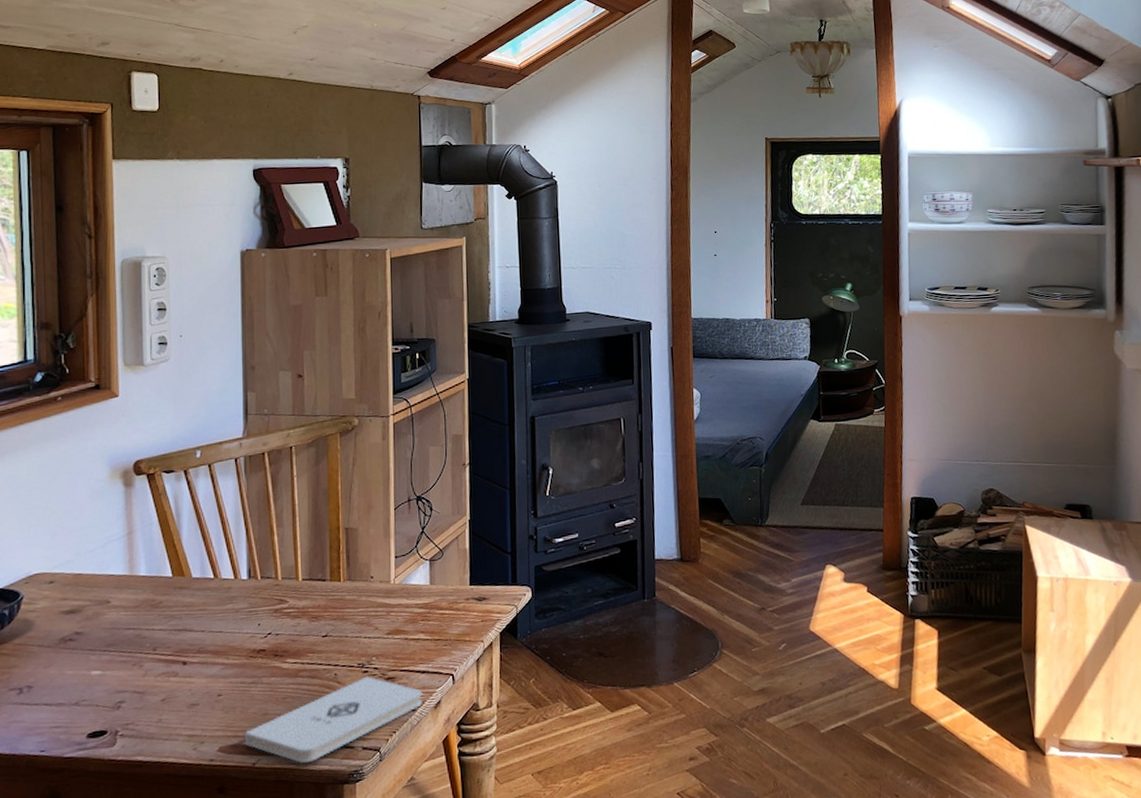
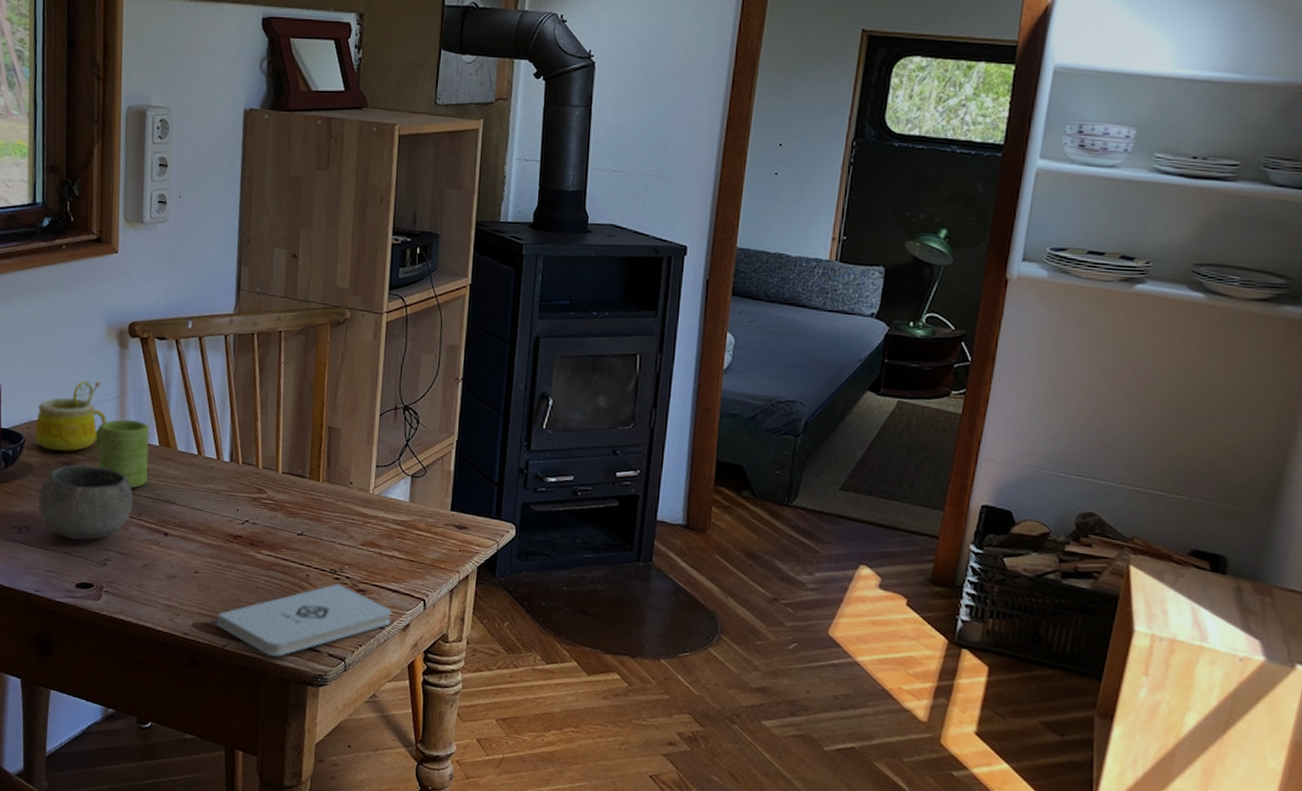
mug: none [34,523,114,602] -> present [34,381,107,452]
bowl: none [40,608,147,689] -> present [38,464,133,541]
mug: none [102,555,161,624] -> present [95,419,150,488]

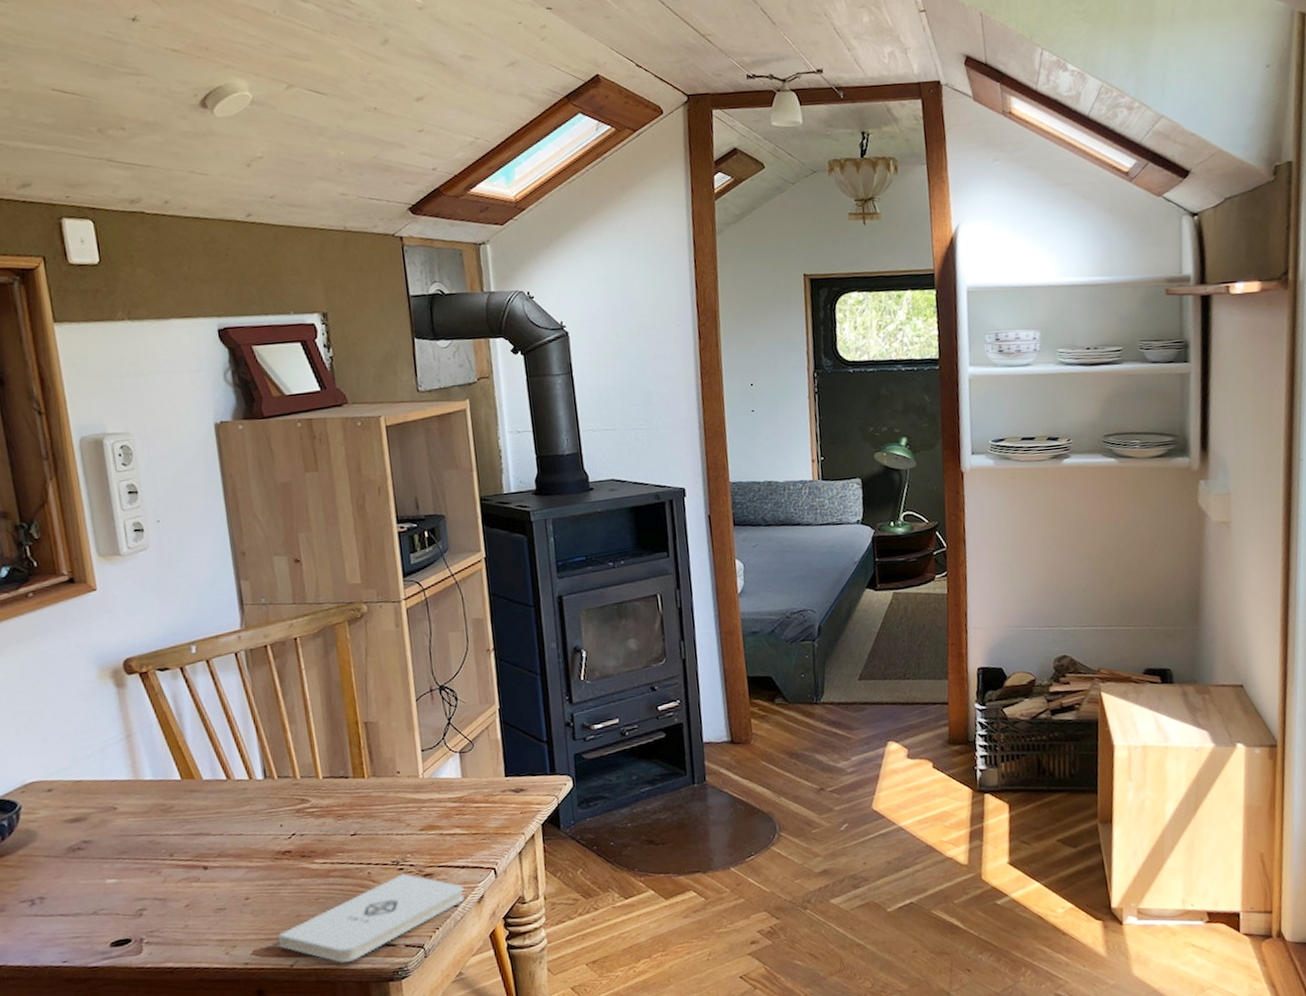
mug: present [34,381,107,452] -> none [30,727,115,810]
bowl: present [38,464,133,541] -> none [48,815,162,898]
mug: present [95,419,150,488] -> none [104,758,174,830]

